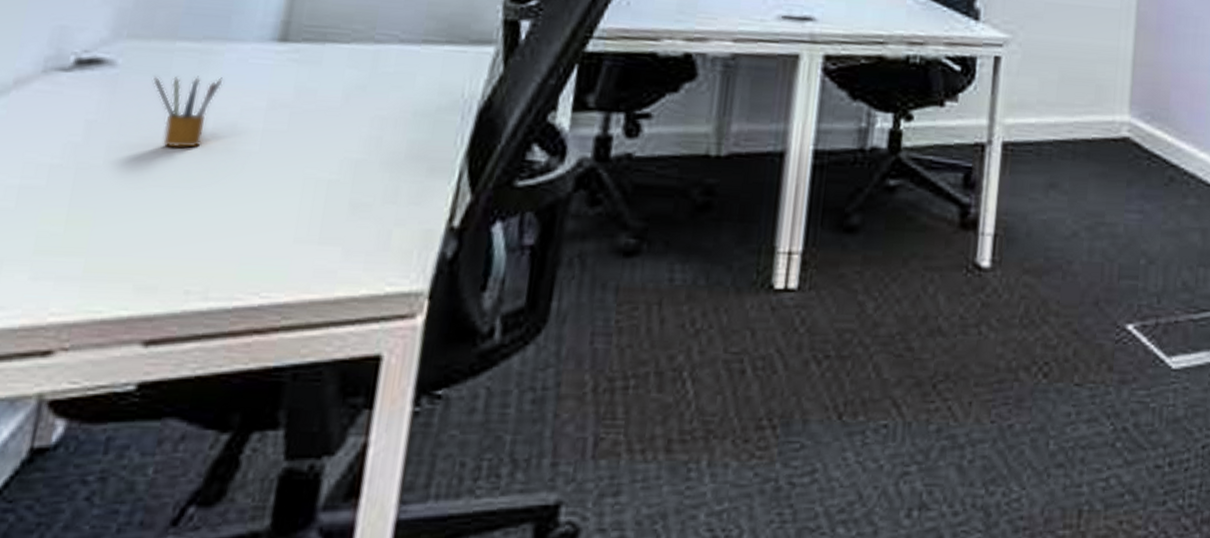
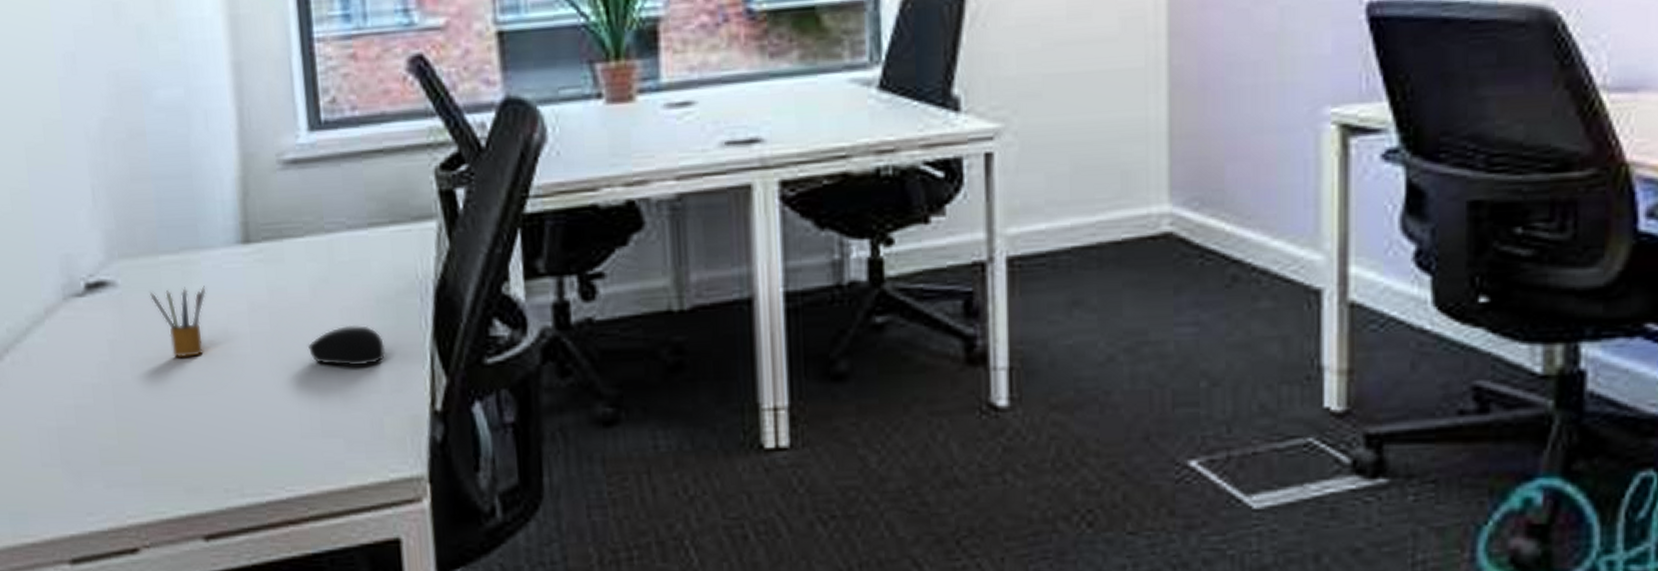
computer mouse: none [324,135,412,175] -> present [307,325,385,367]

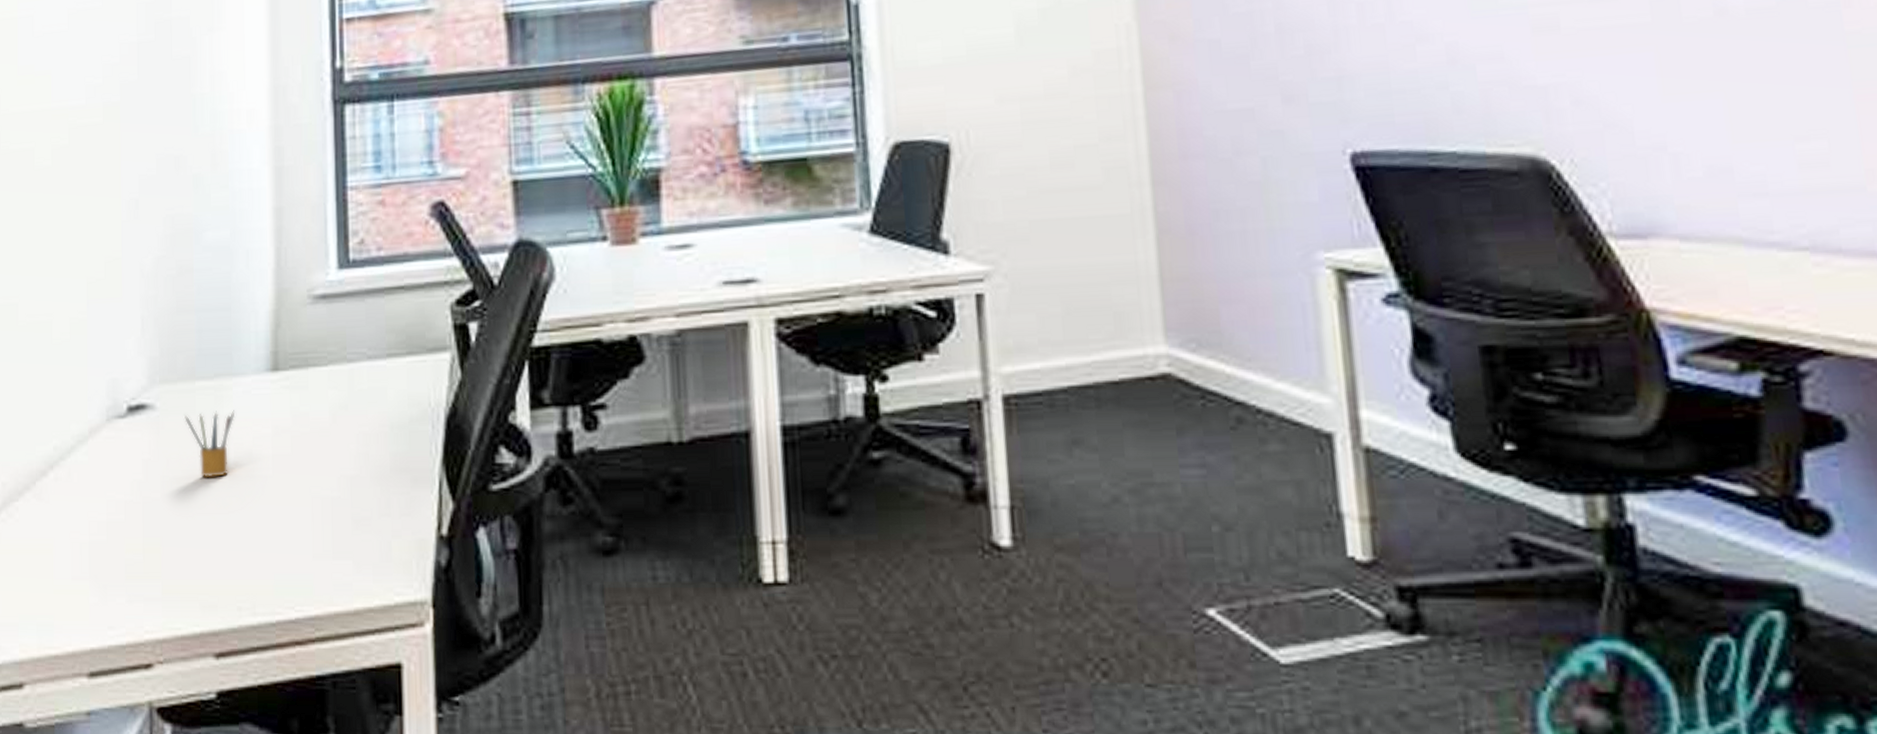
computer mouse: present [307,325,385,367] -> none [324,450,396,490]

